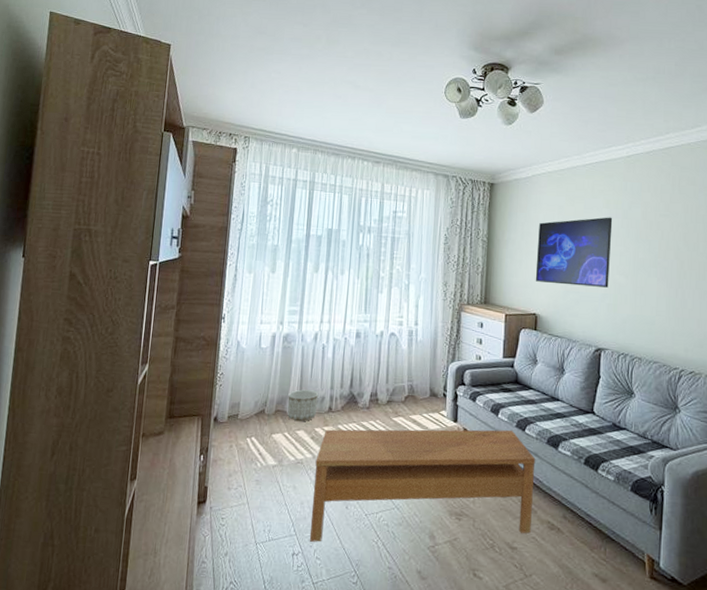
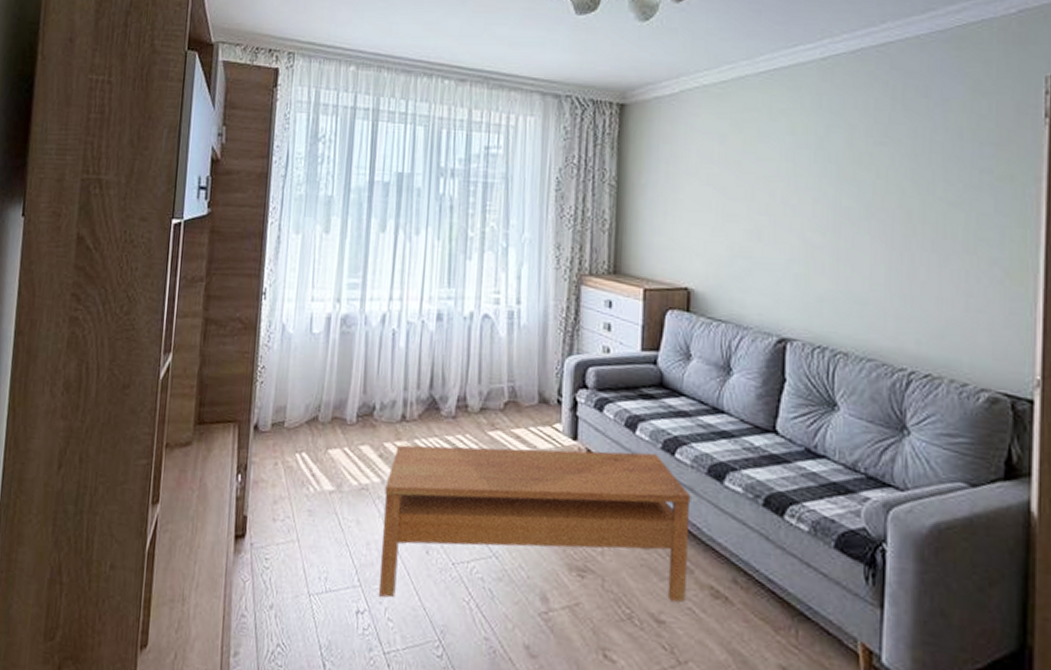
planter: present [287,389,319,422] -> none [347,390,388,434]
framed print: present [535,217,613,288] -> none [686,147,801,250]

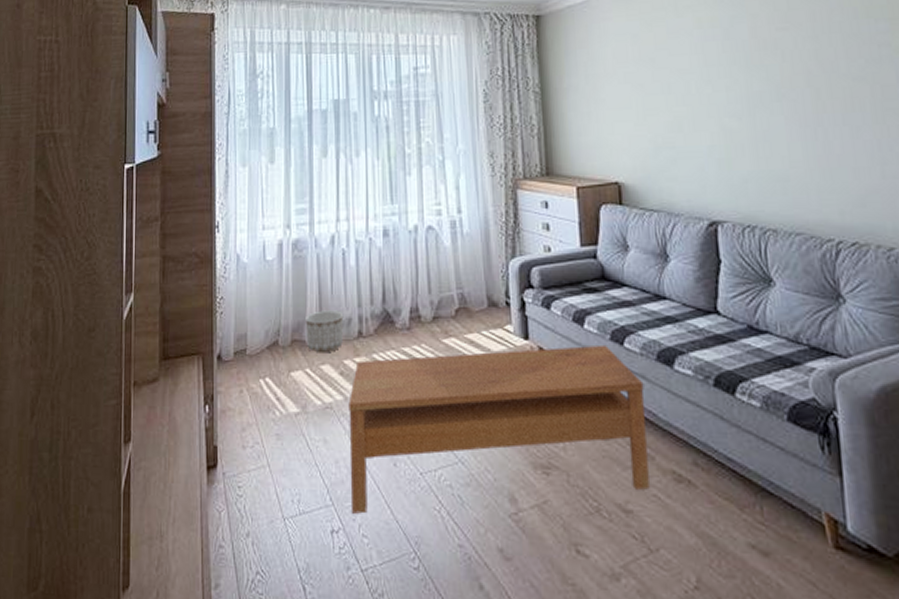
planter: none [347,390,388,434] -> present [305,310,344,353]

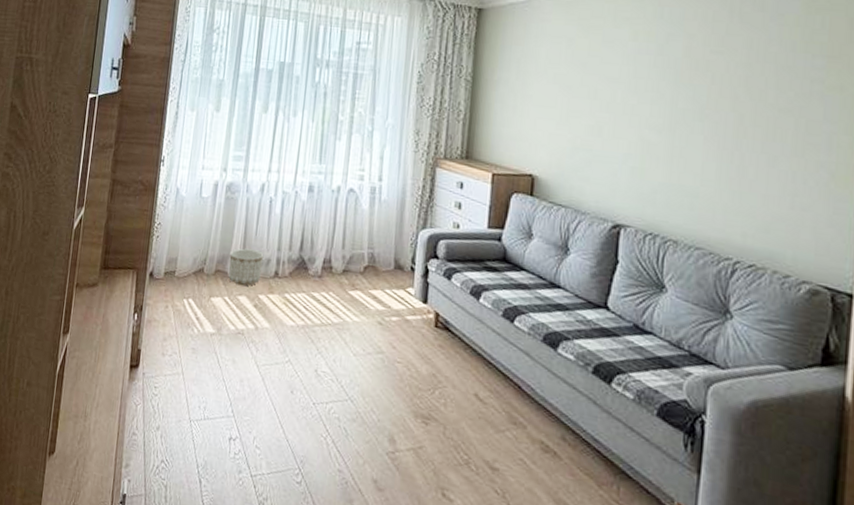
coffee table: present [348,344,650,514] -> none [249,297,527,453]

